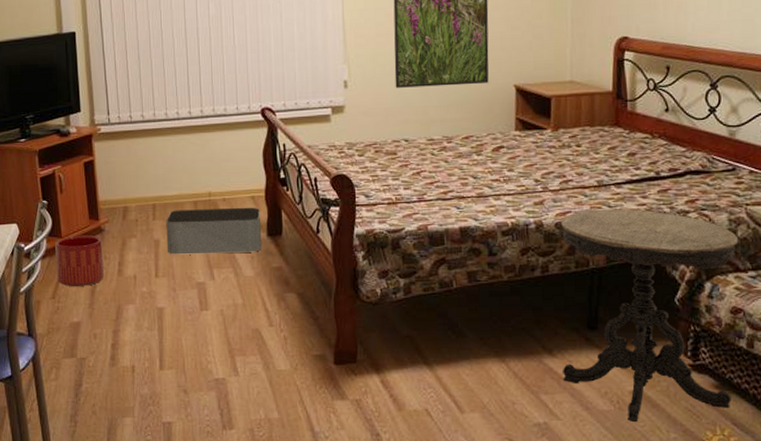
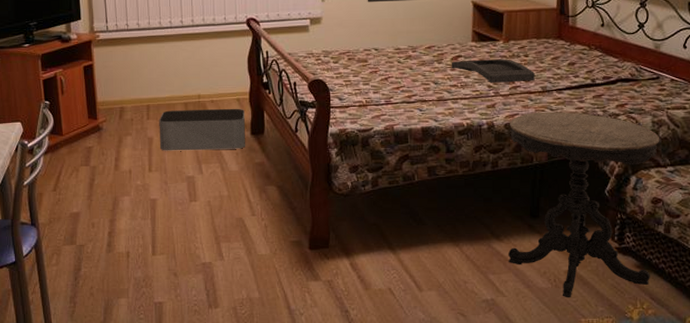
planter: present [55,236,105,286] -> none [57,134,102,180]
tray: none [491,149,589,177] -> present [451,59,535,83]

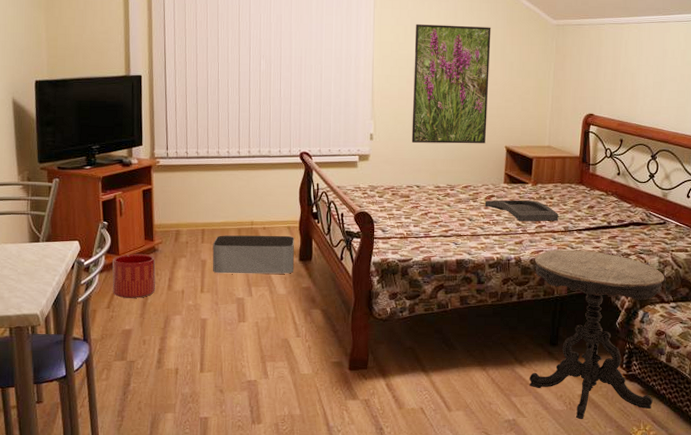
planter: none [57,134,102,180] -> present [112,254,156,298]

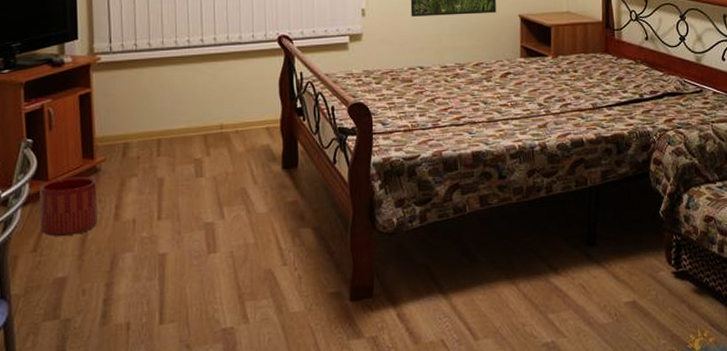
storage bin: present [212,235,294,274] -> none [172,138,275,194]
tray: present [484,200,558,222] -> none [500,75,585,101]
side table: present [529,249,665,420] -> none [562,129,708,333]

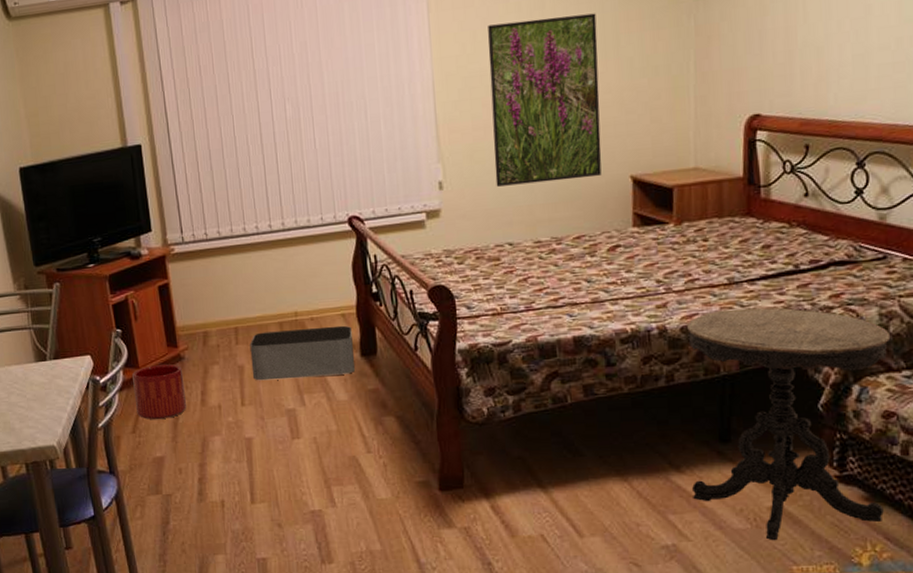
storage bin: none [172,138,275,194] -> present [250,325,355,381]
side table: none [562,129,708,333] -> present [687,308,891,541]

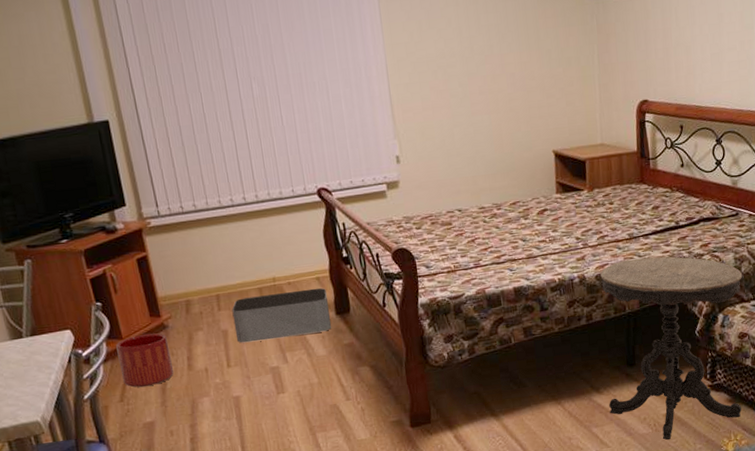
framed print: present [487,13,602,187] -> none [431,10,530,160]

